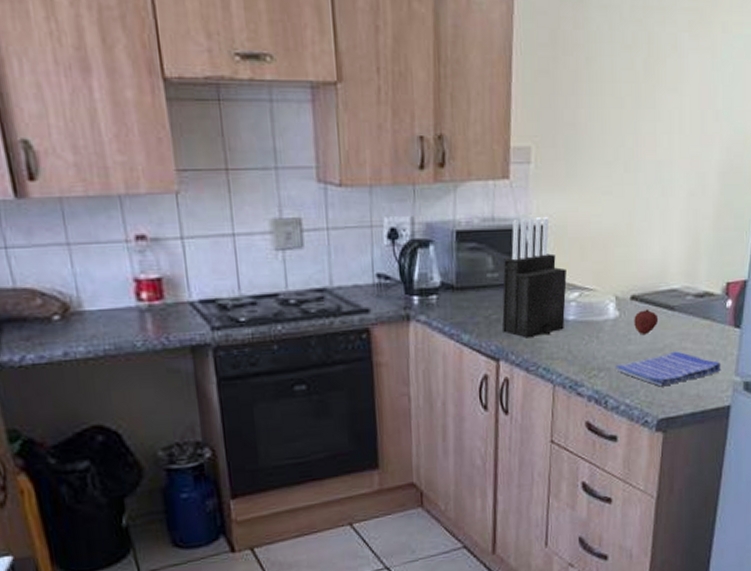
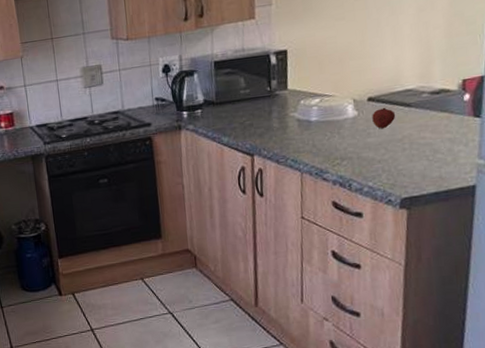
knife block: present [502,216,567,338] -> none [253,43,309,137]
dish towel: present [615,351,722,387] -> none [356,140,464,171]

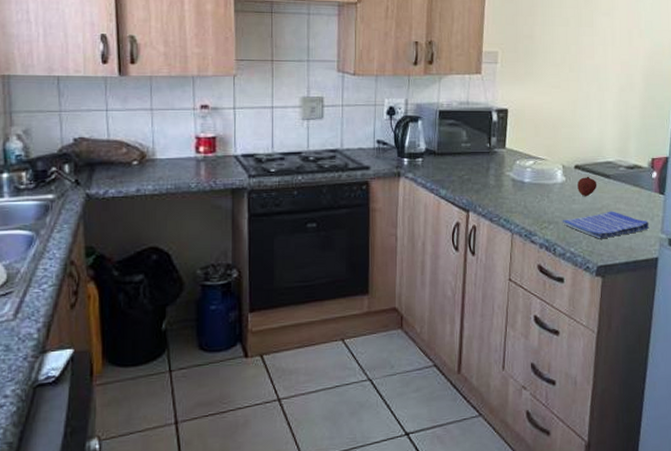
dish towel: none [356,140,464,171] -> present [562,211,650,239]

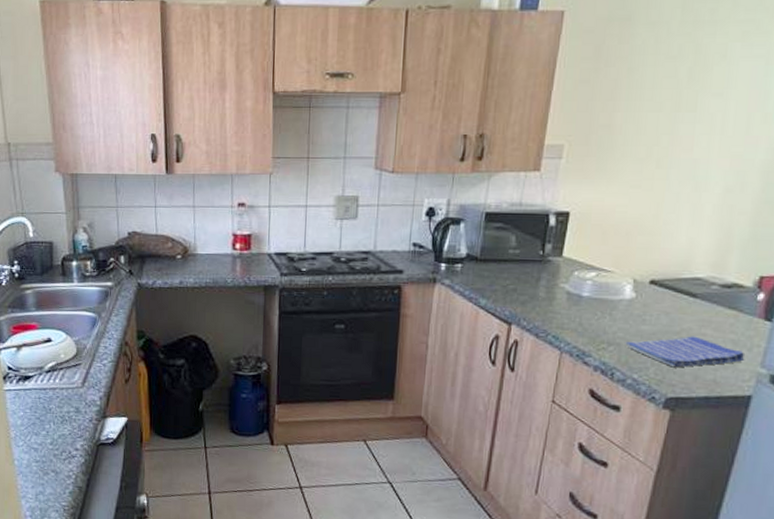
fruit: present [577,176,597,197] -> none [650,293,678,318]

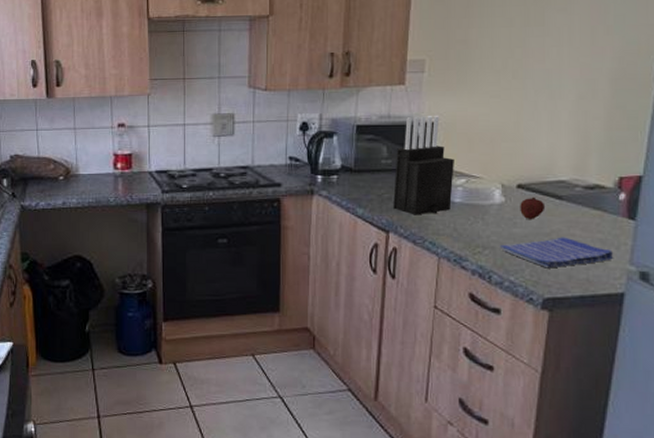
knife block: none [518,204,586,308] -> present [393,115,454,215]
fruit: none [650,293,678,318] -> present [520,197,546,220]

